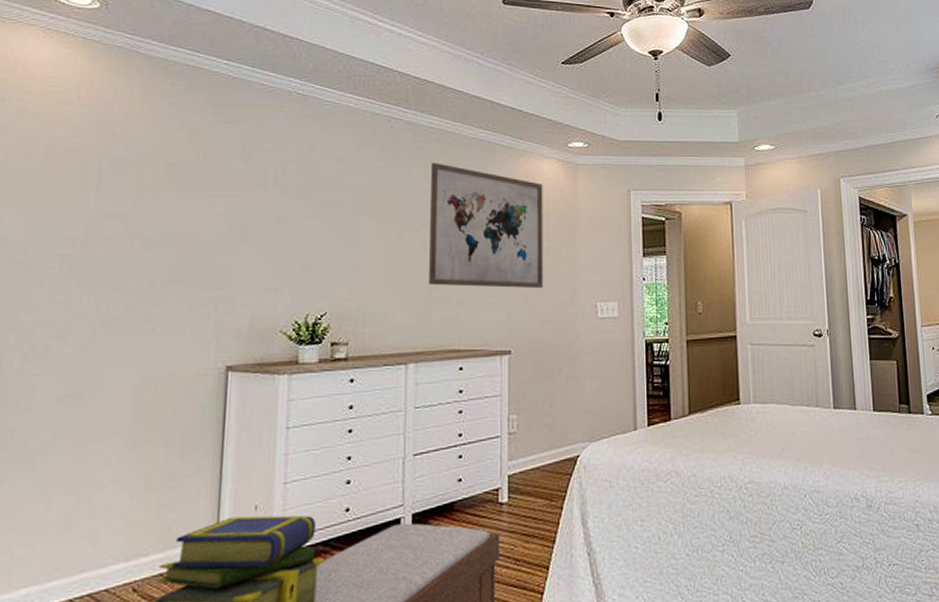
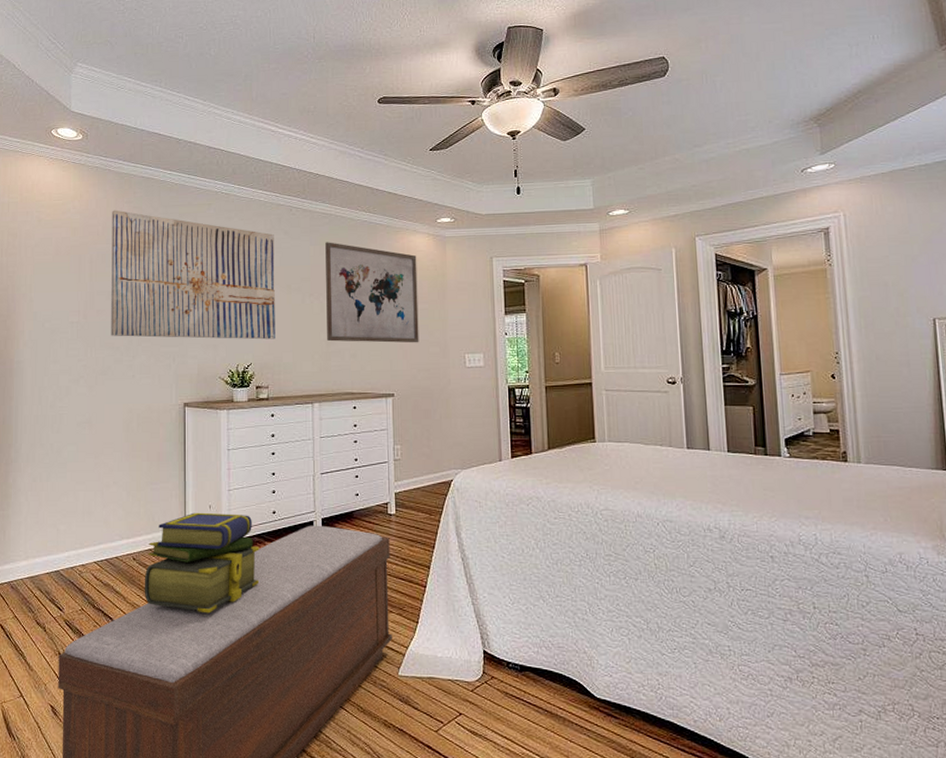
wall art: none [122,105,366,282] -> present [111,210,275,340]

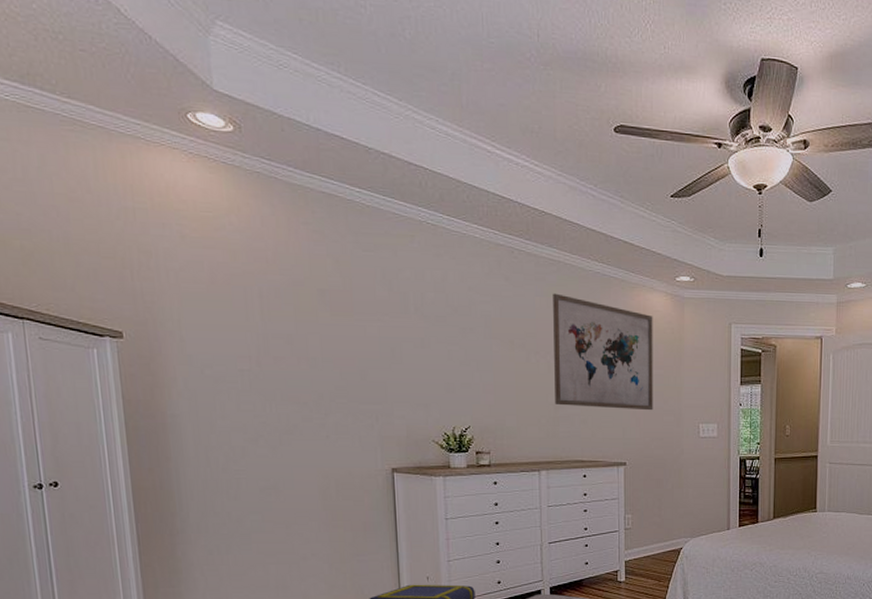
wall art: present [111,210,275,340] -> none [284,232,497,401]

